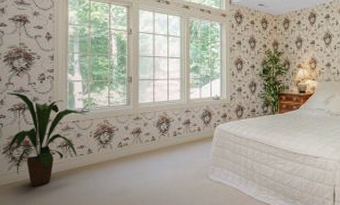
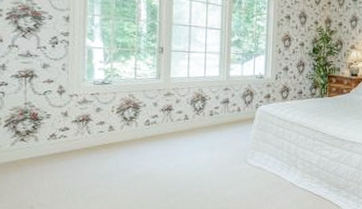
house plant: present [7,92,86,187] -> none [10,56,107,166]

